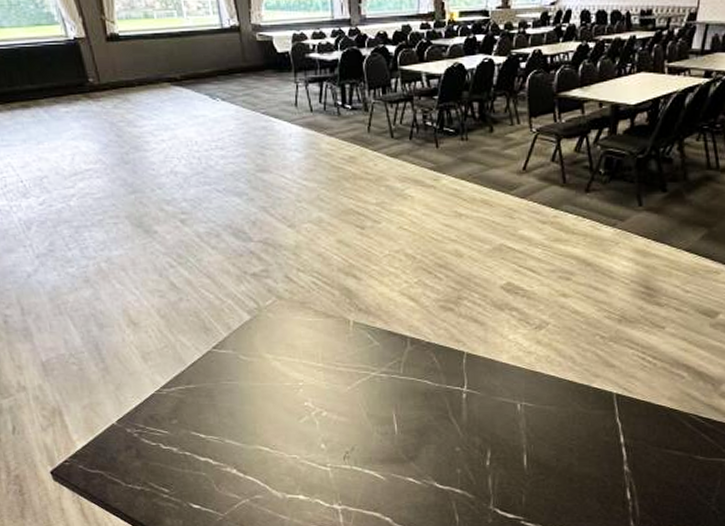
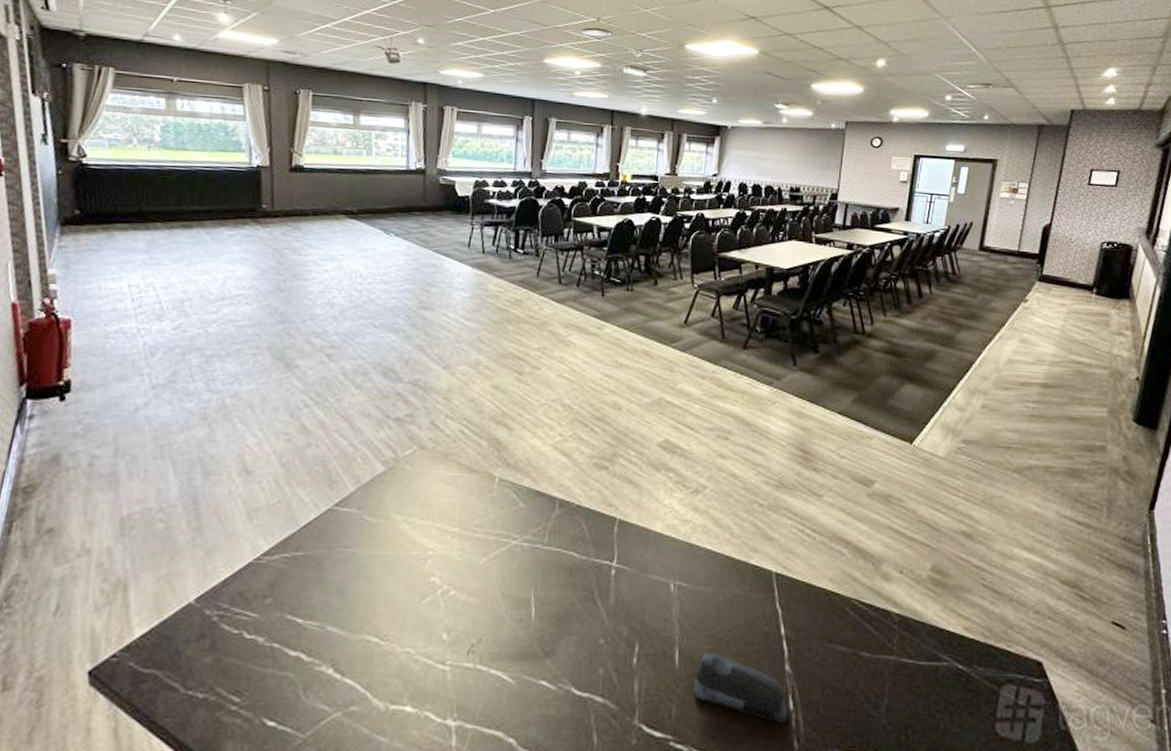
stapler: none [540,456,626,509] -> present [693,652,788,723]

